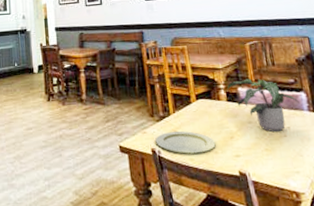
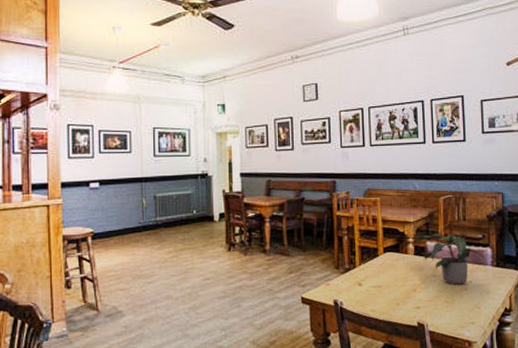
plate: present [155,130,216,154] -> none [338,283,398,306]

